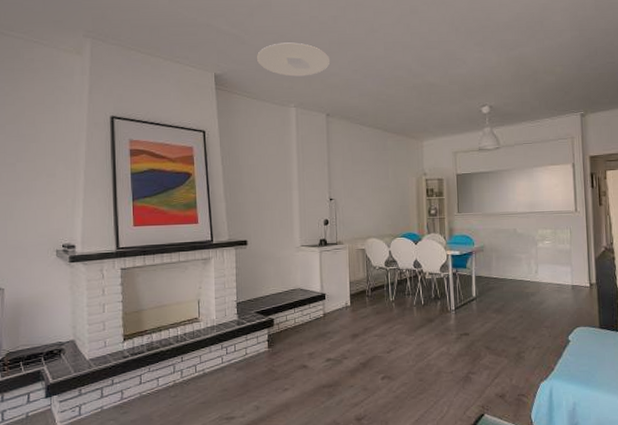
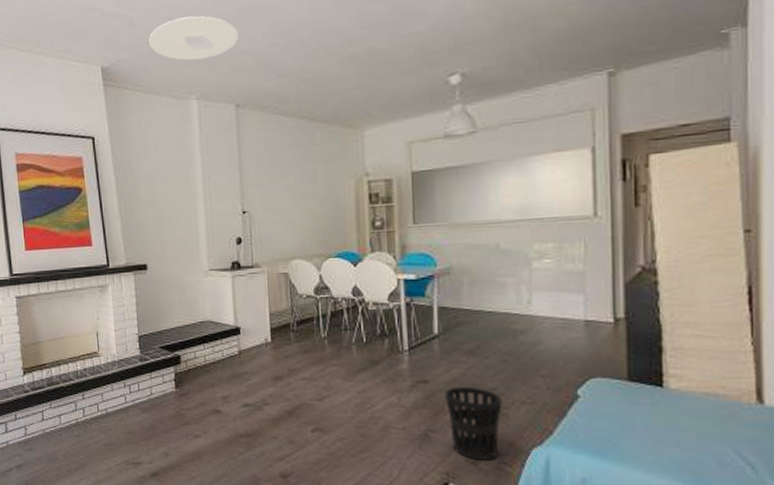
wastebasket: none [481,336,520,394] -> present [445,386,502,460]

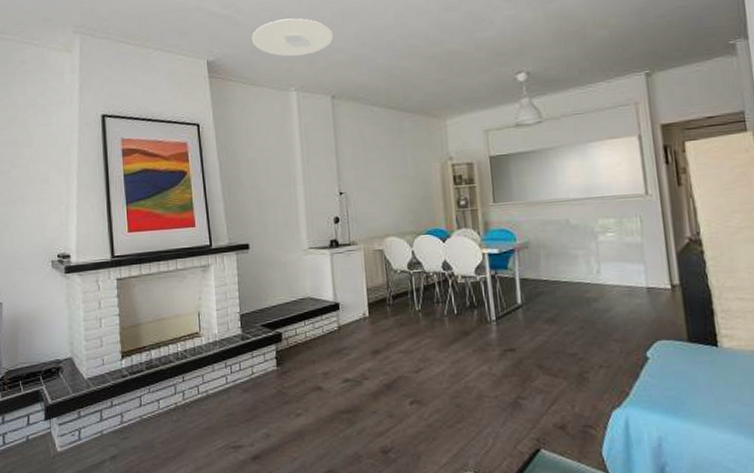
wastebasket: present [445,386,502,460] -> none [531,352,583,425]

